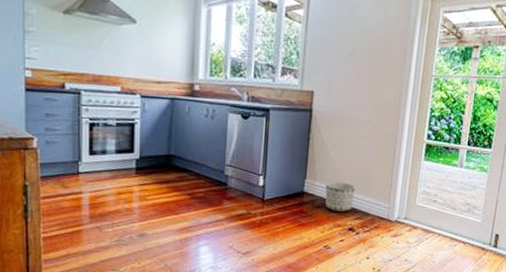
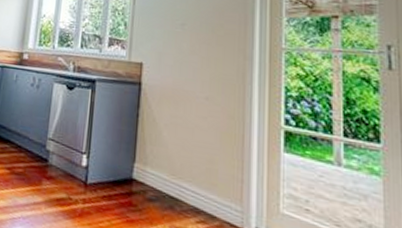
planter: present [325,181,355,212] -> none [158,168,195,211]

